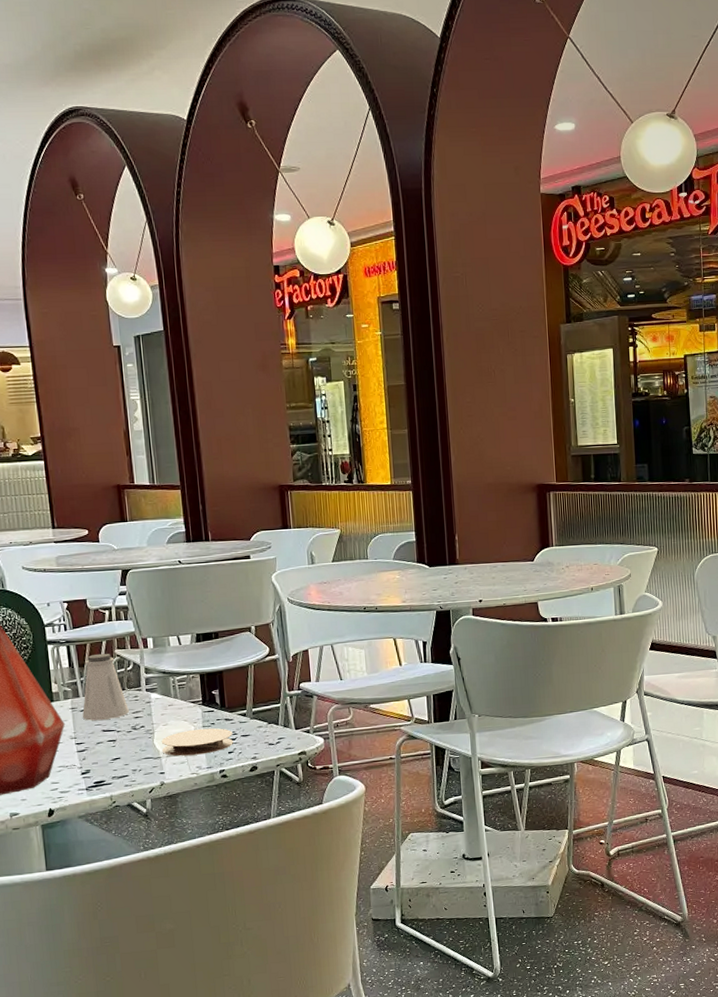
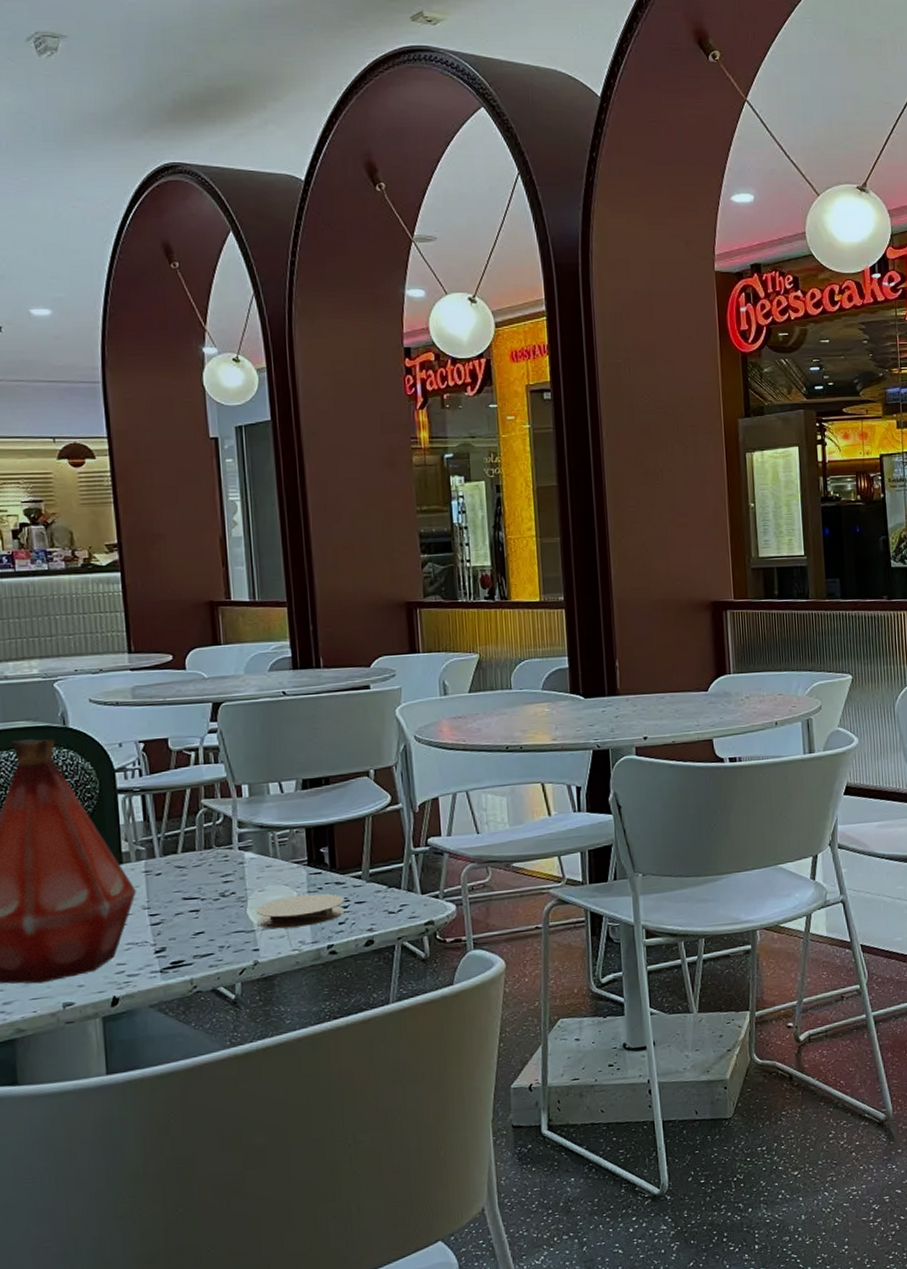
saltshaker: present [82,653,129,721] -> none [158,803,217,886]

